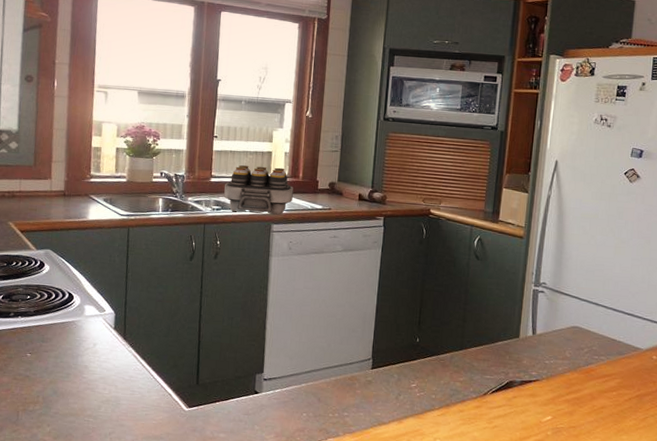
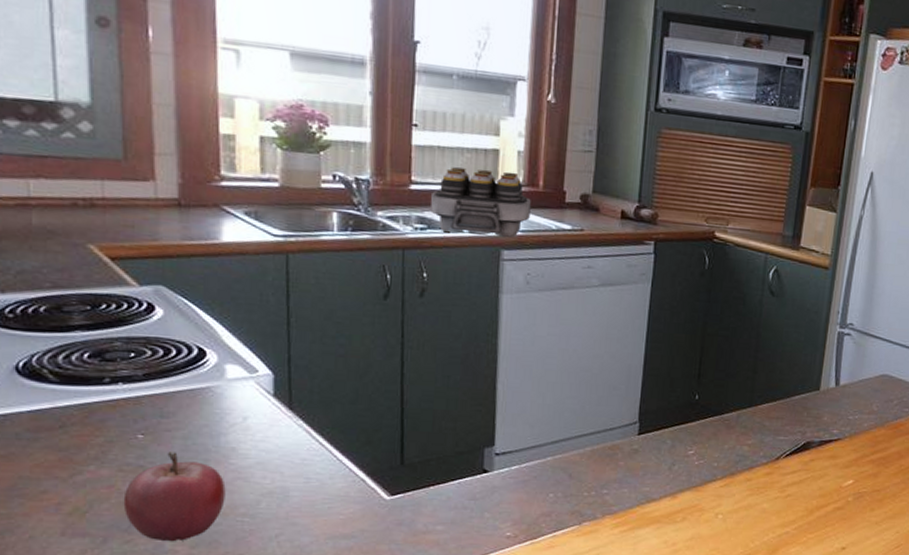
fruit: none [14,367,79,433] -> present [123,452,226,542]

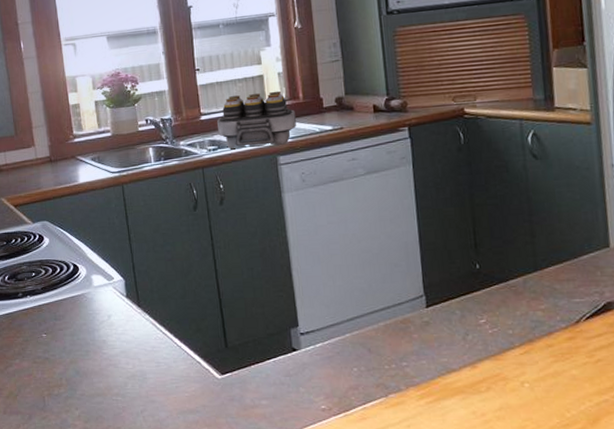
fruit: present [123,452,226,542] -> none [38,346,103,418]

